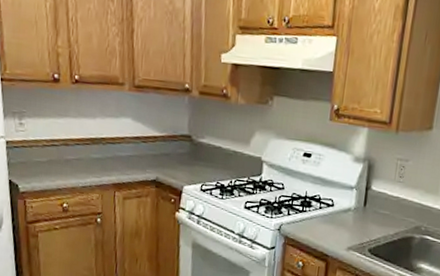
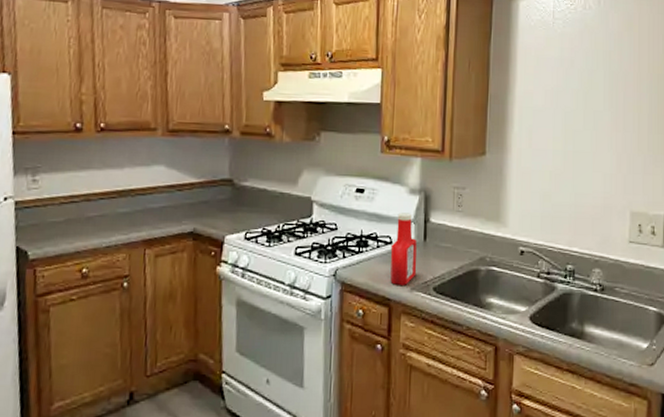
ketchup bottle: none [329,178,357,245] -> present [390,212,417,285]

